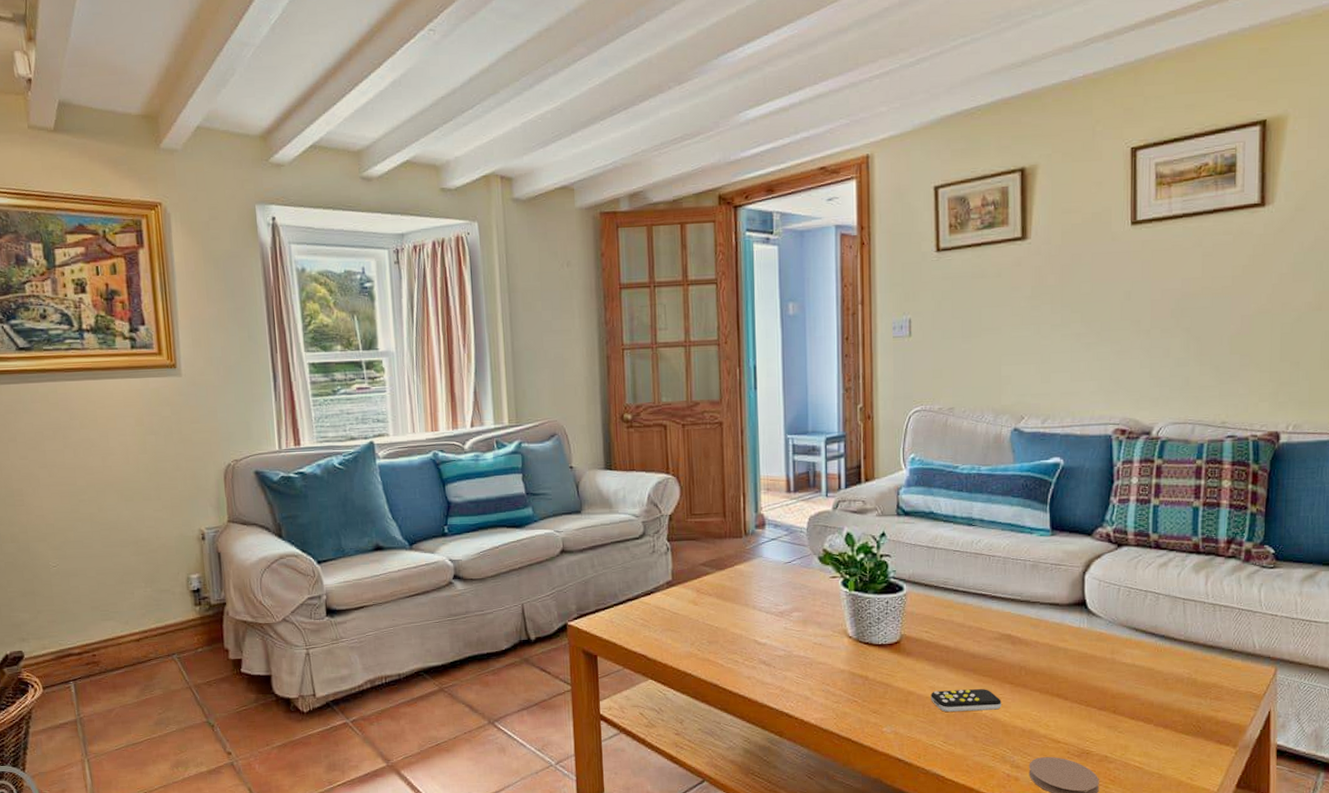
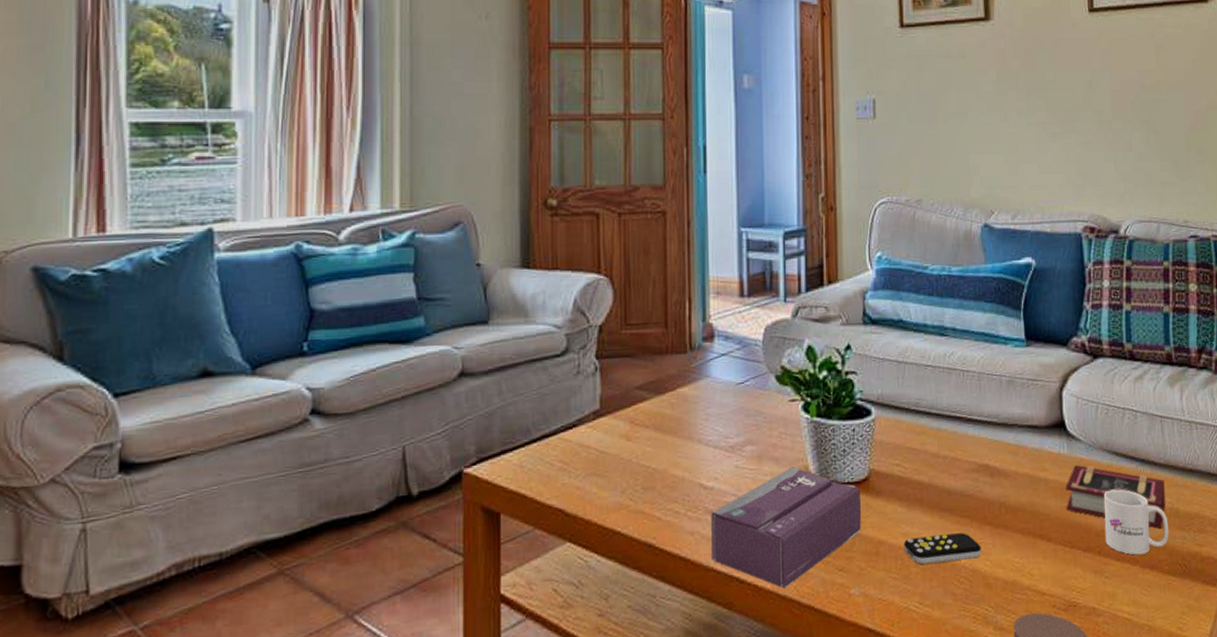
tissue box: none [764,630,893,724] -> present [711,467,861,589]
book: none [1084,637,1183,694] -> present [1065,464,1166,529]
mug: none [1120,659,1185,716] -> present [1103,489,1169,556]

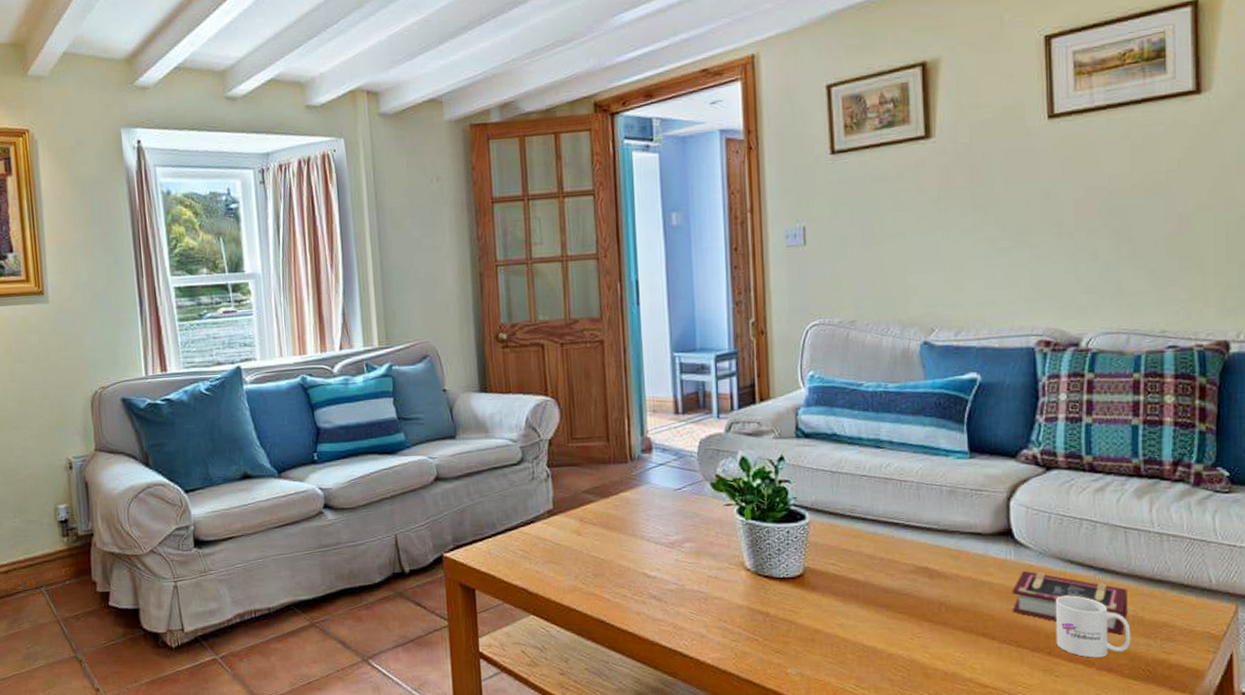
tissue box: present [711,467,861,589] -> none [655,562,797,664]
remote control: present [904,533,982,564] -> none [839,627,920,652]

